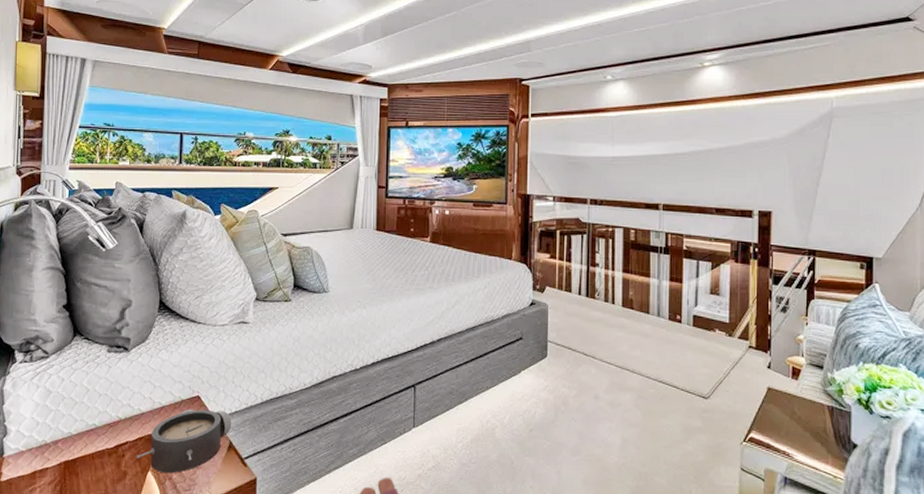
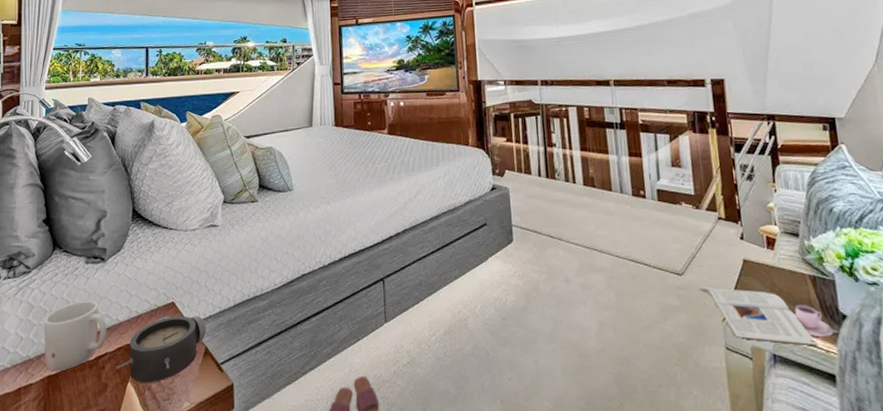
mug: none [60,389,128,458] -> present [43,300,107,372]
magazine: none [722,410,827,472] -> present [699,286,818,346]
teacup: none [808,433,848,464] -> present [794,305,839,338]

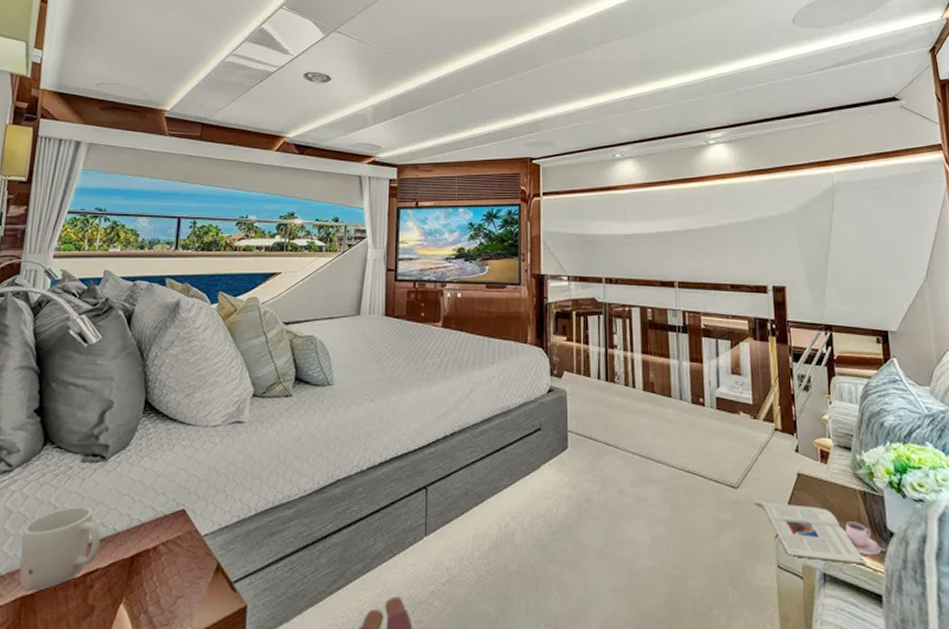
alarm clock: present [116,315,207,383] -> none [107,525,221,606]

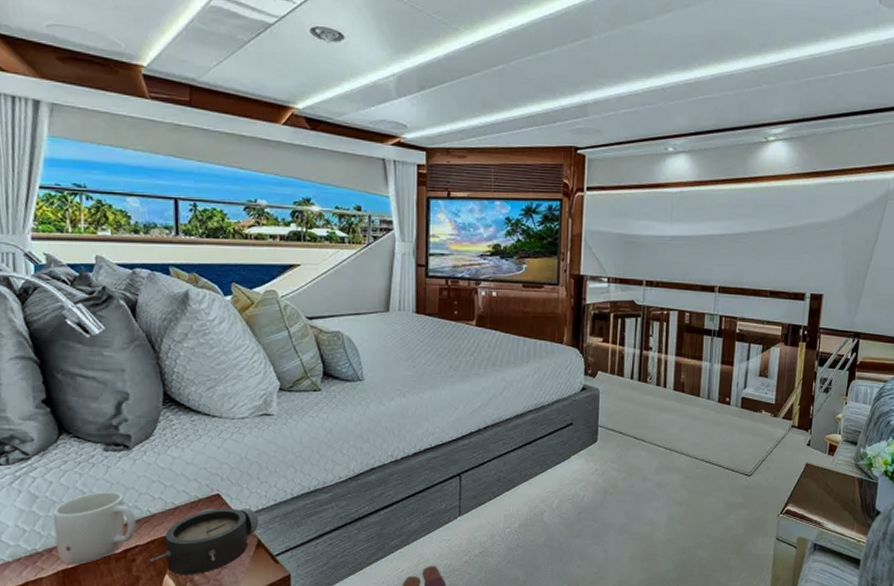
alarm clock: none [107,525,221,606] -> present [149,507,259,576]
magazine: present [753,500,867,565] -> none [763,486,852,537]
teacup: present [844,521,886,556] -> none [838,503,871,530]

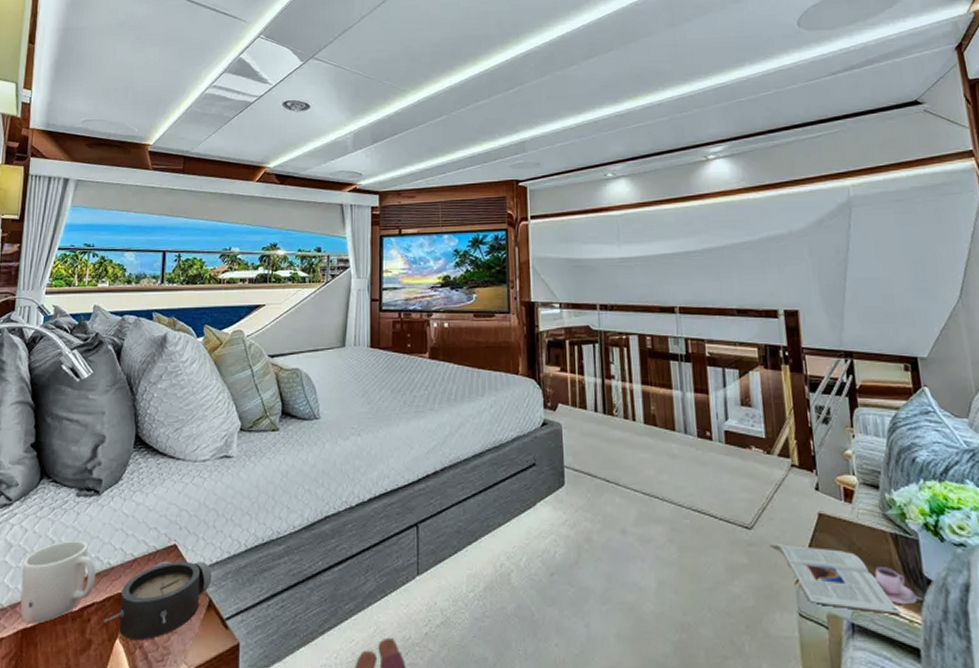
magazine: none [763,486,852,537] -> present [769,542,901,615]
teacup: none [838,503,871,530] -> present [874,567,923,605]

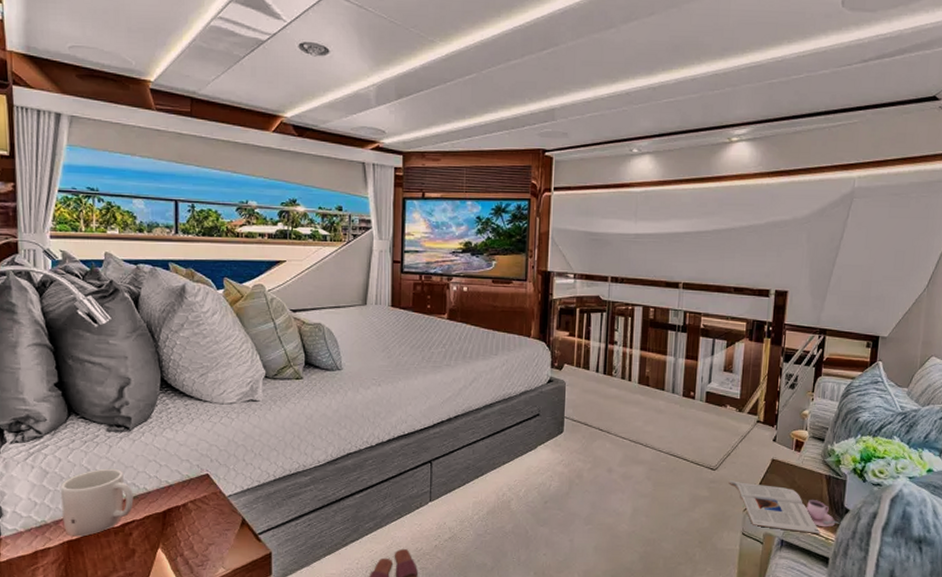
alarm clock: present [103,561,212,641] -> none [144,487,244,550]

